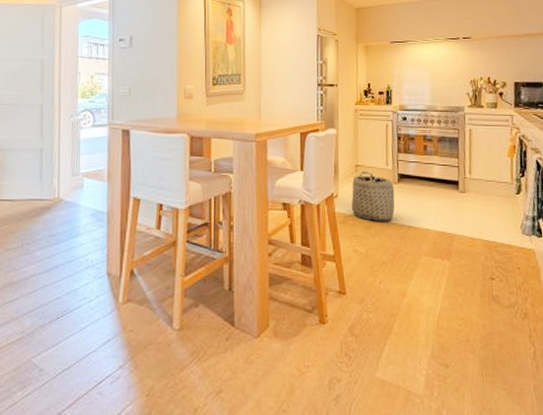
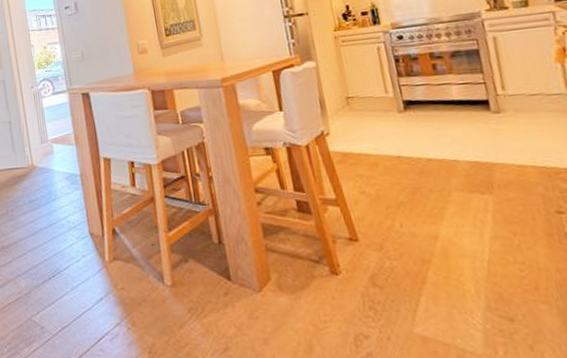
basket: present [351,171,395,221] -> none [345,102,406,157]

